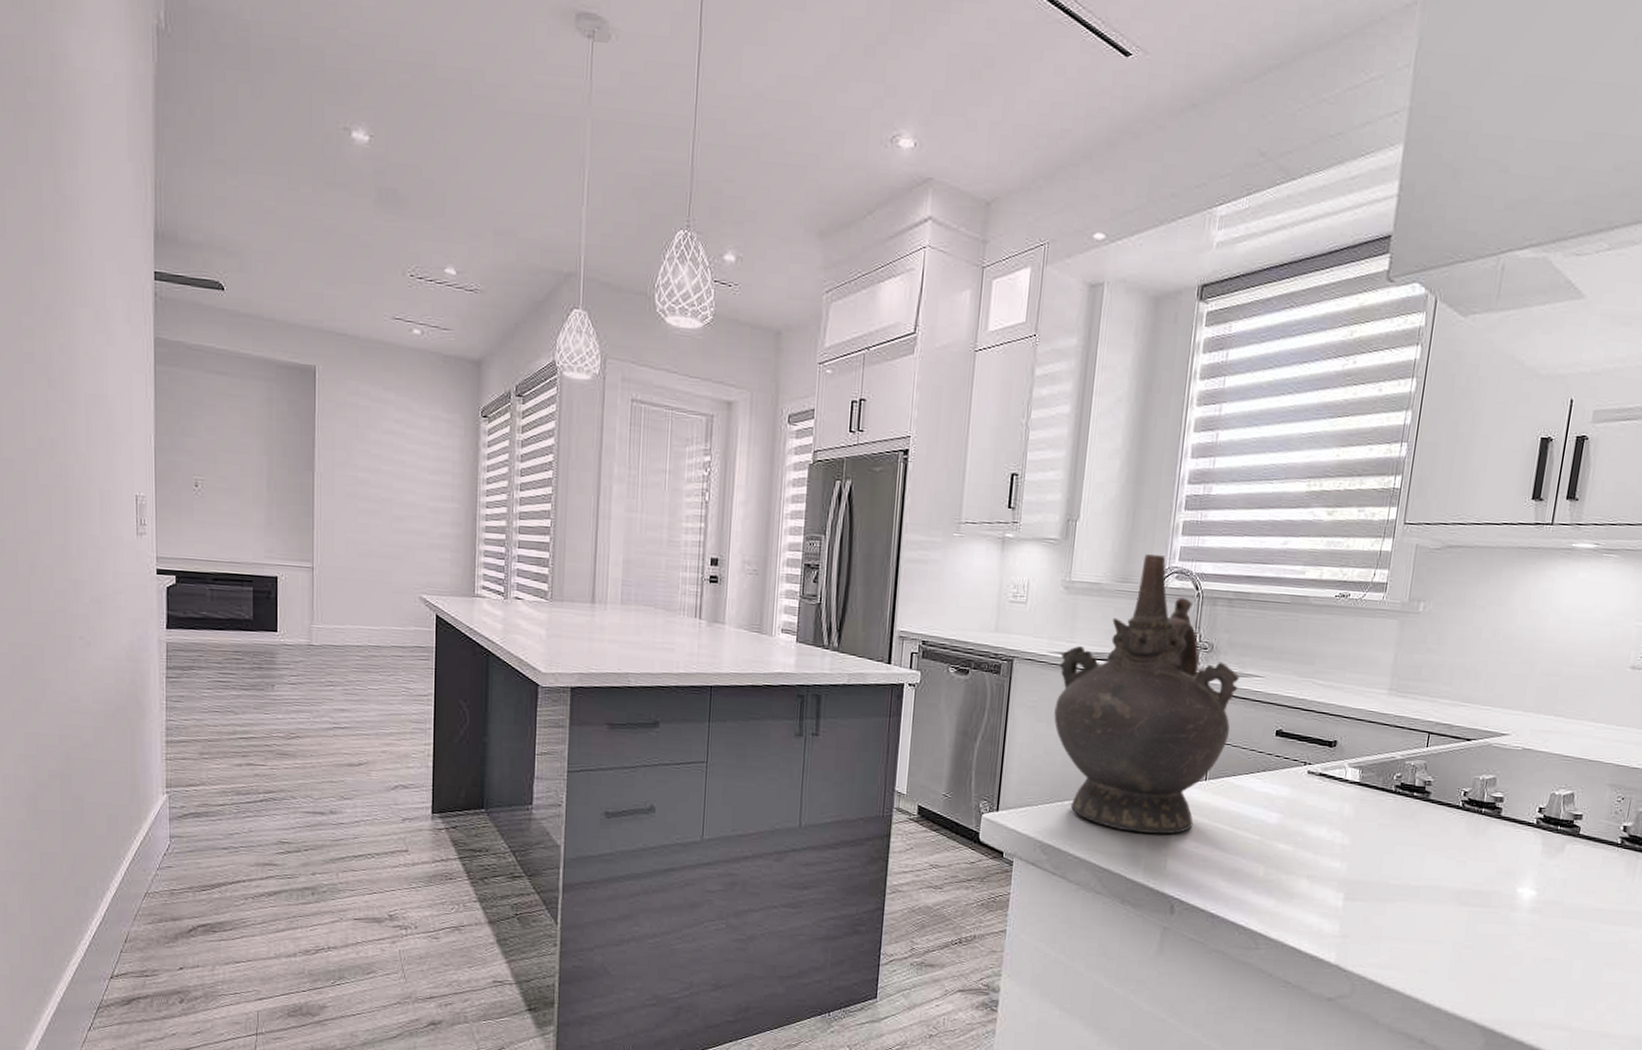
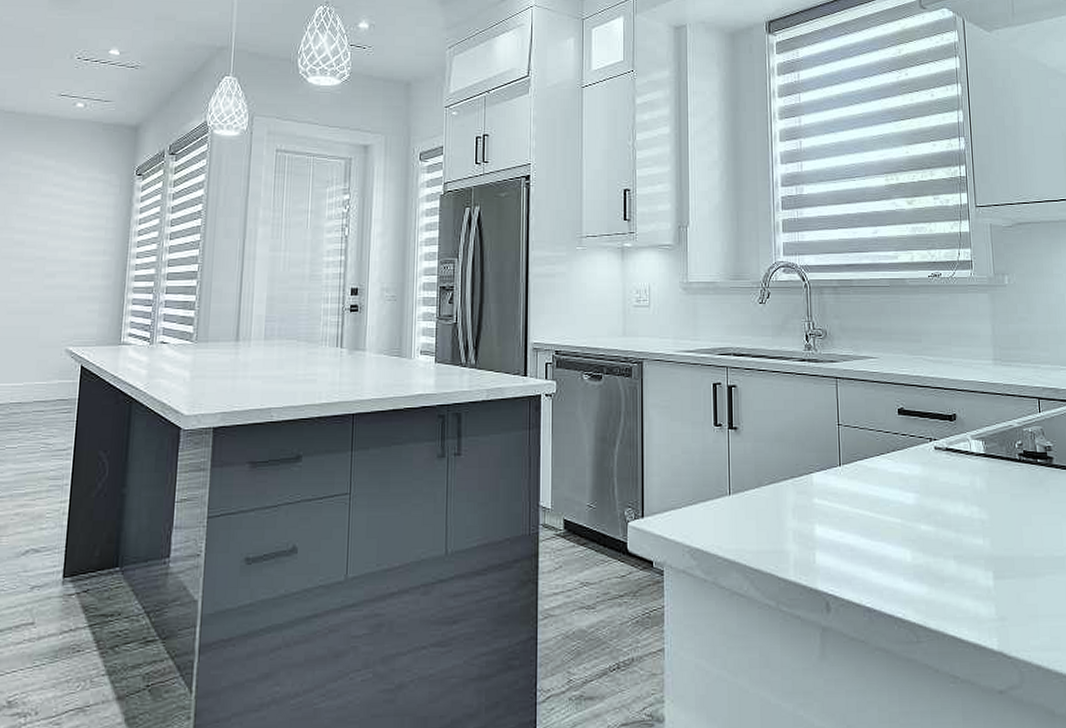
ceremonial vessel: present [1054,554,1240,835] -> none [686,252,856,527]

